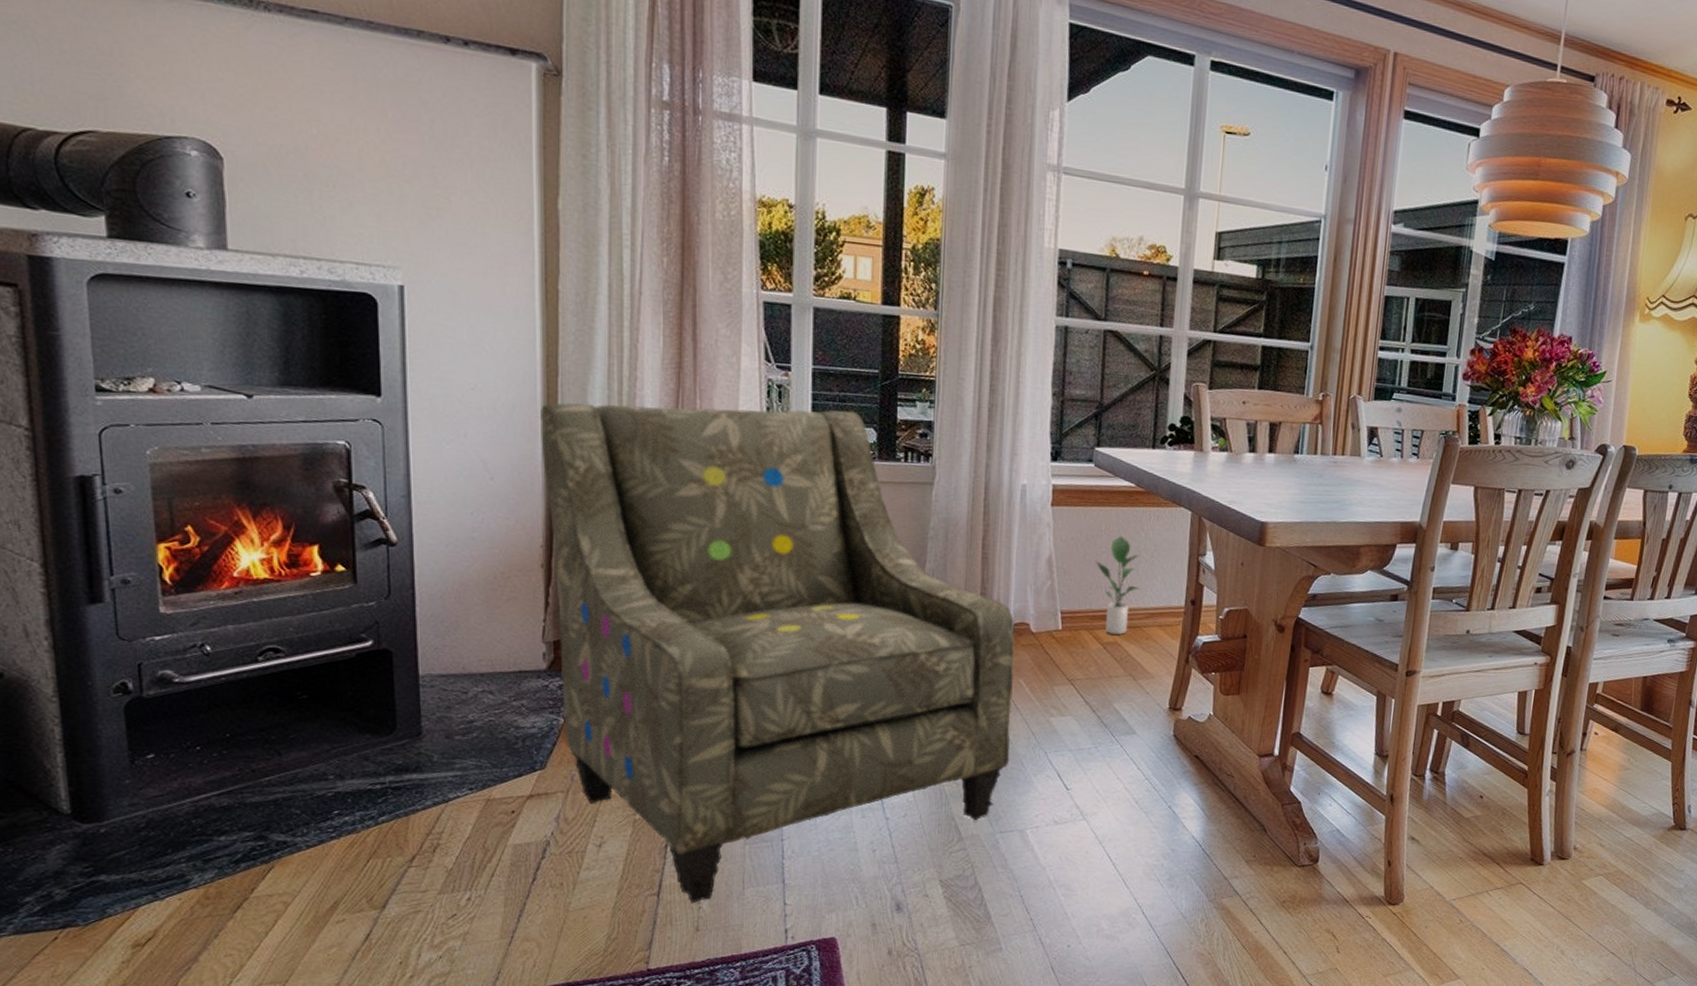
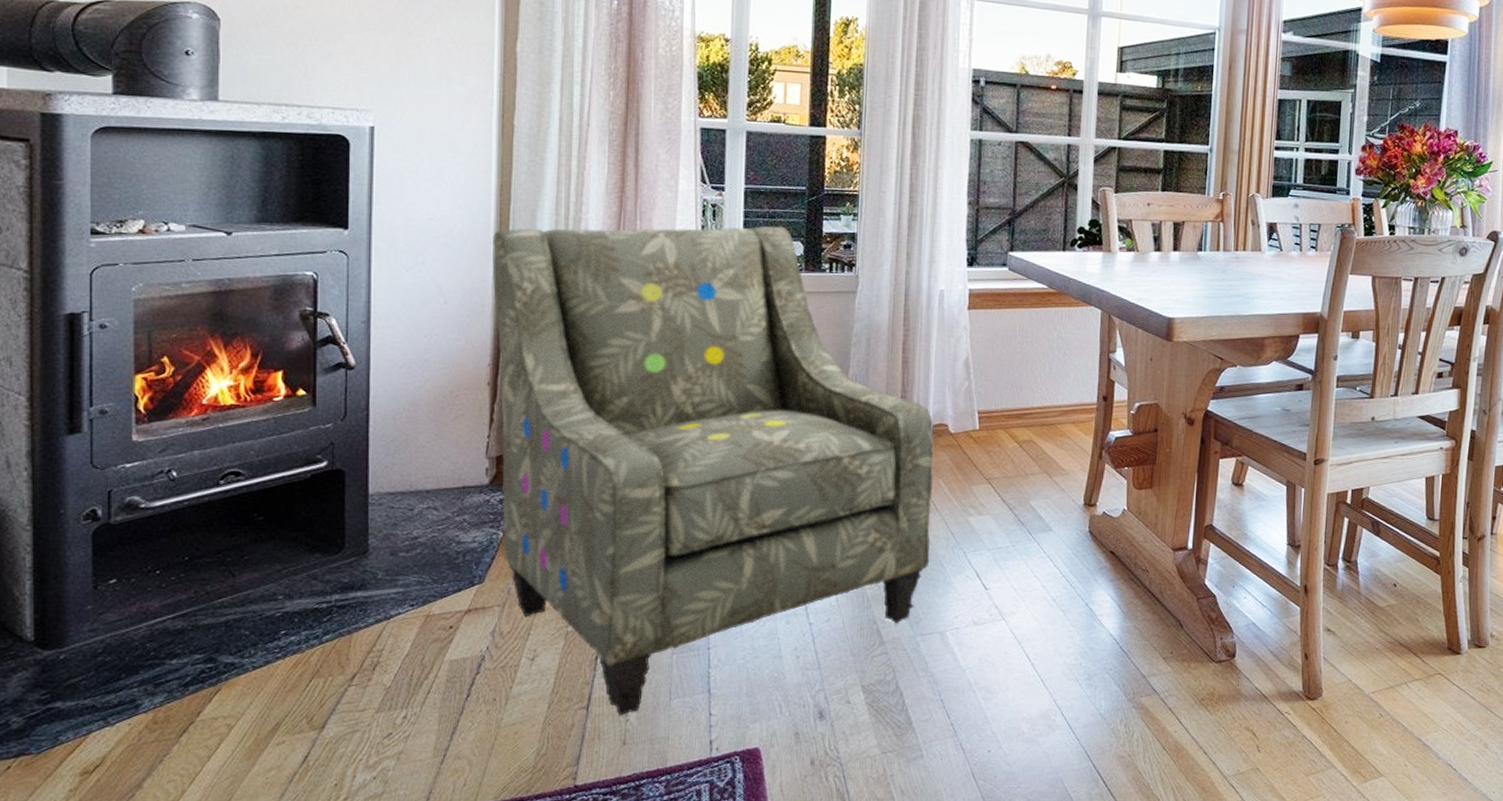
potted plant: present [1095,536,1141,635] -> none [1010,336,1054,432]

